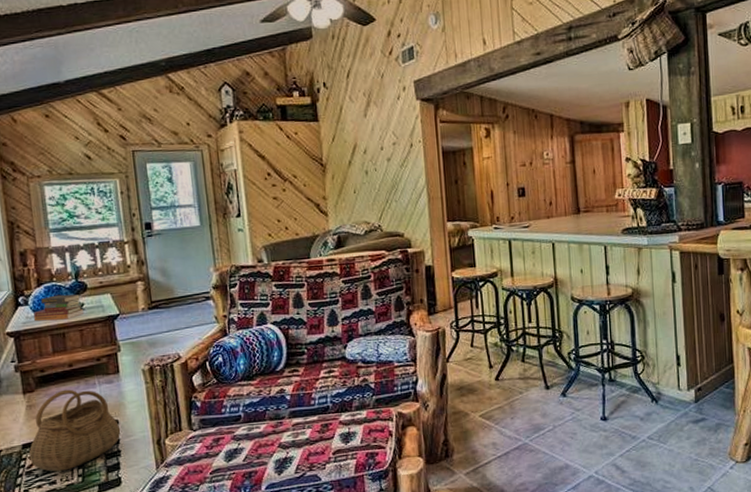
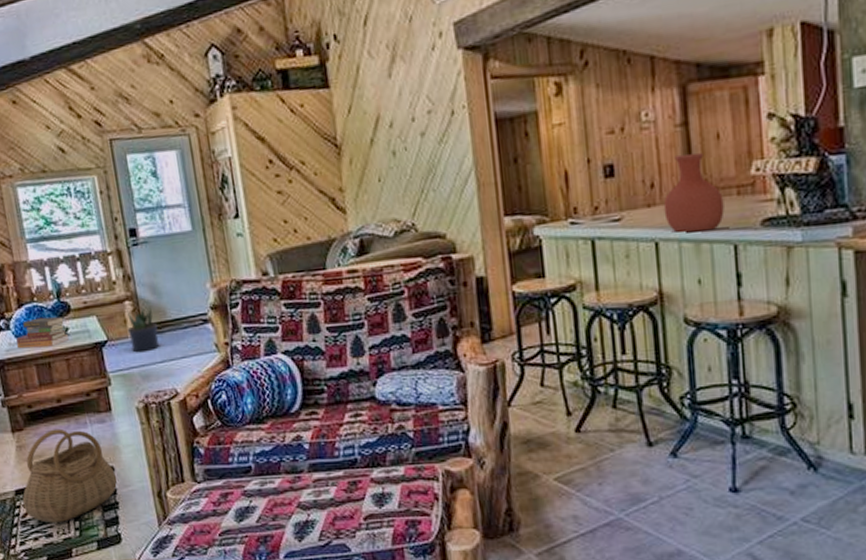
planter: none [137,285,167,324] -> present [125,306,160,353]
vase: none [558,182,598,237] -> present [663,153,725,234]

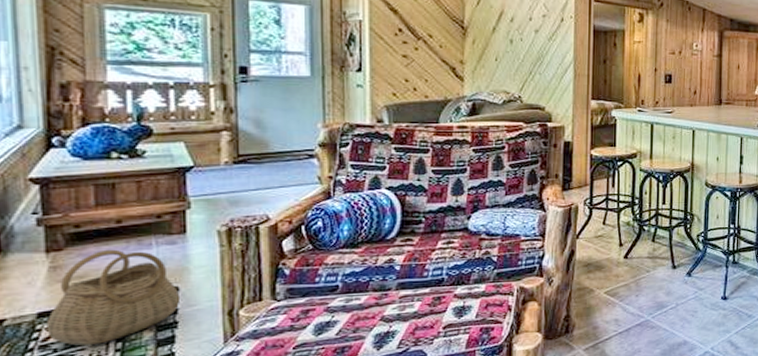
books: present [16,317,69,349] -> none [72,138,146,168]
planter: present [125,306,160,353] -> none [220,138,257,180]
vase: present [663,153,725,234] -> none [700,75,738,127]

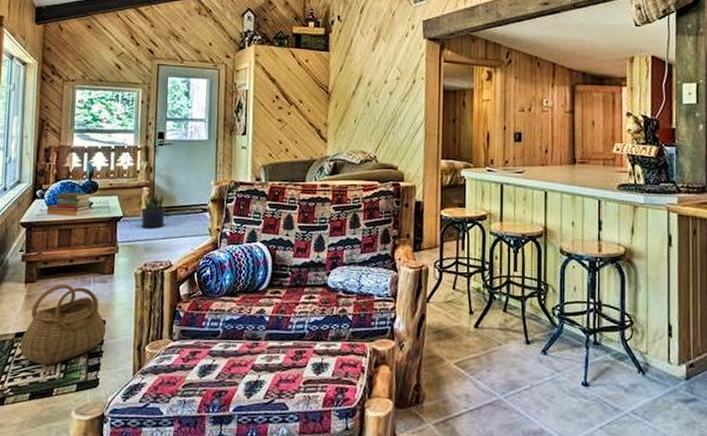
books: none [72,138,146,168] -> present [47,192,92,216]
planter: none [220,138,257,180] -> present [141,192,167,229]

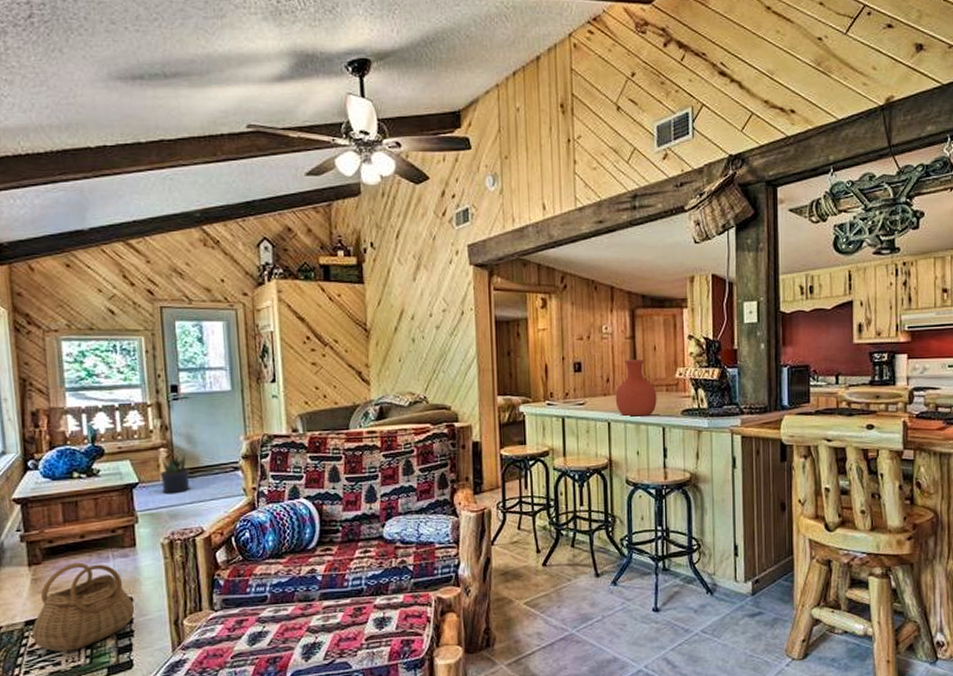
books: present [47,192,92,216] -> none [44,459,100,488]
vase: none [553,132,594,188] -> present [615,359,657,417]

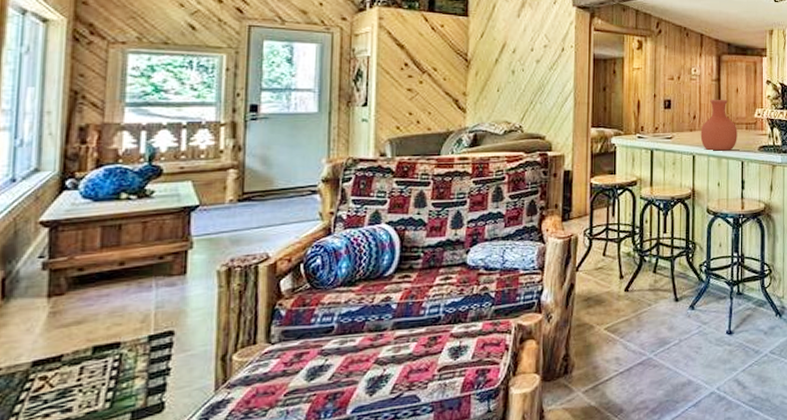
basket: present [32,562,135,652] -> none [39,292,176,396]
planter: present [159,453,191,495] -> none [225,175,262,218]

